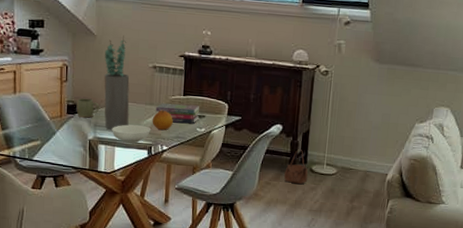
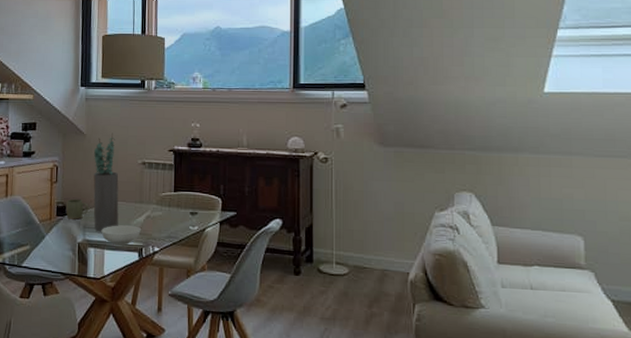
fruit: present [152,110,173,130] -> none [142,208,164,229]
books: present [156,103,199,124] -> none [146,200,191,222]
handbag: present [283,149,308,185] -> none [288,246,316,288]

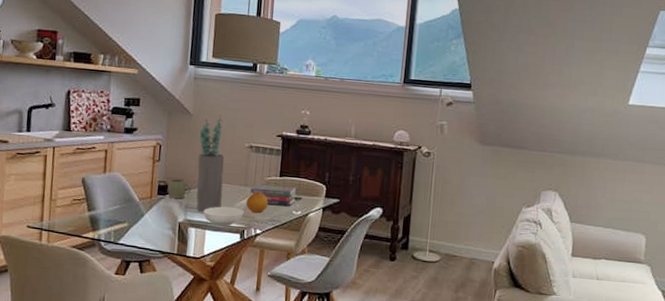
fruit: none [142,208,164,229] -> present [246,191,268,213]
books: none [146,200,191,222] -> present [250,184,296,207]

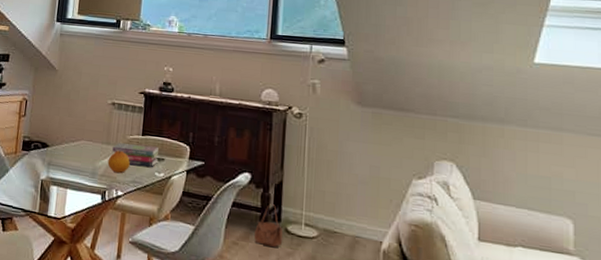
mug: present [167,178,192,199] -> none [31,134,55,156]
vase: present [196,114,224,213] -> none [58,70,87,171]
bowl: present [203,206,245,227] -> none [65,164,107,187]
handbag: none [383,234,410,273] -> present [253,204,283,248]

